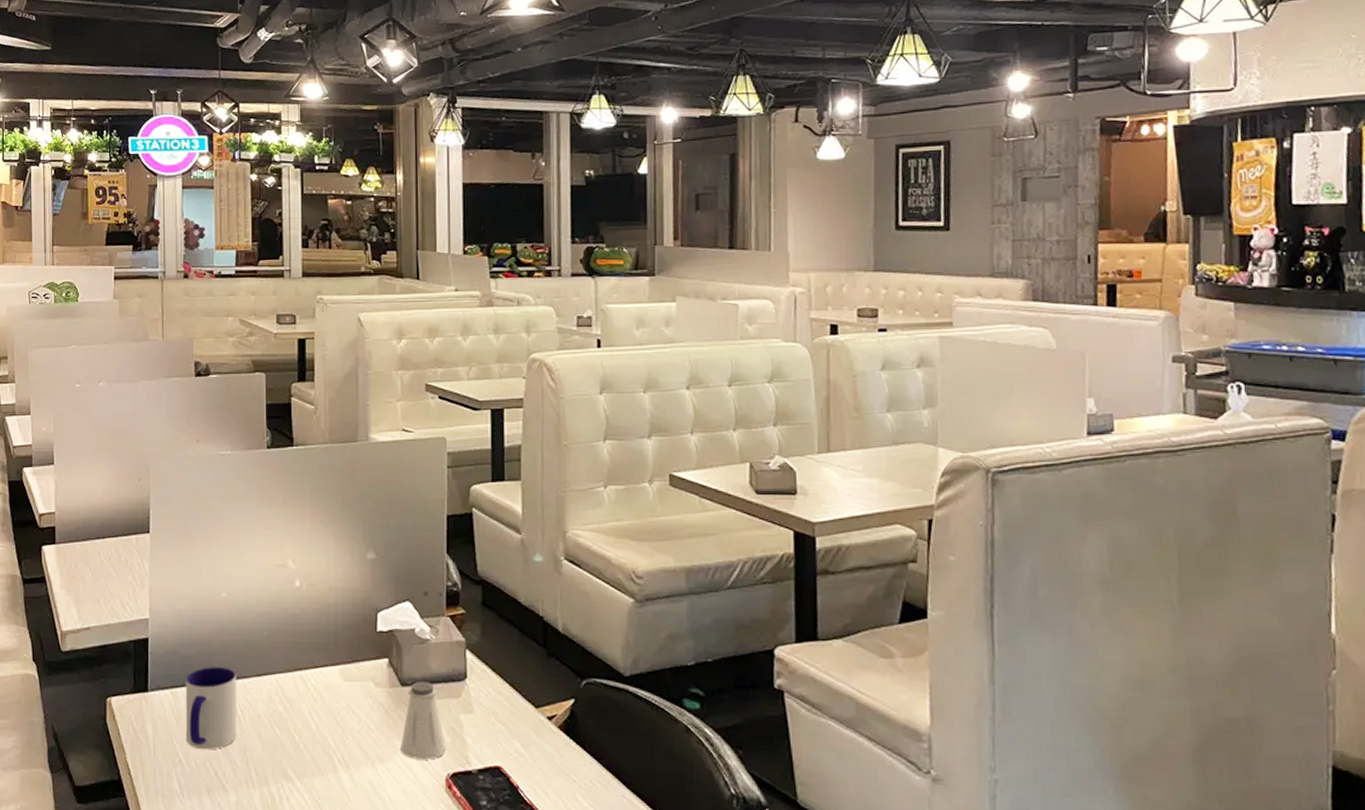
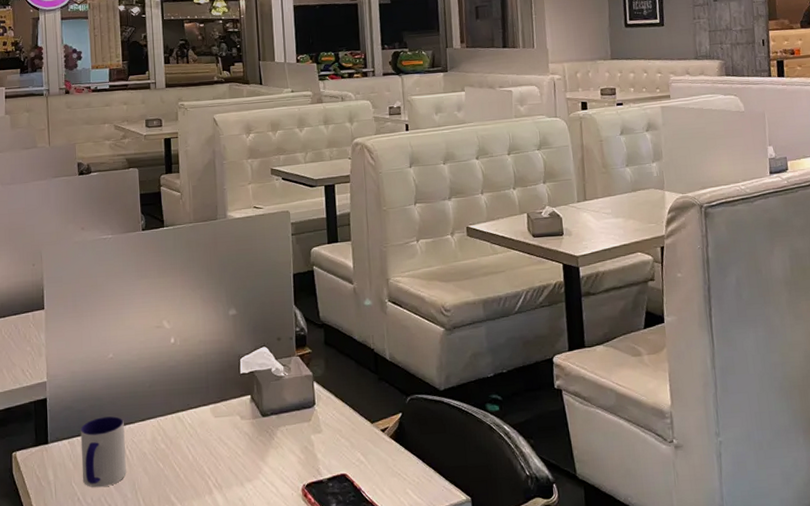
saltshaker: present [400,681,446,760] -> none [264,411,301,476]

